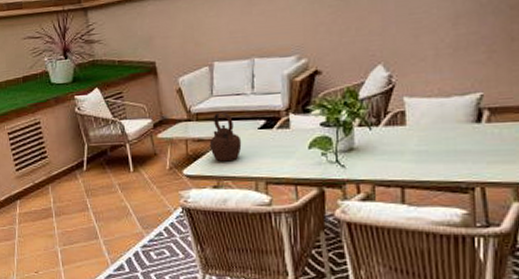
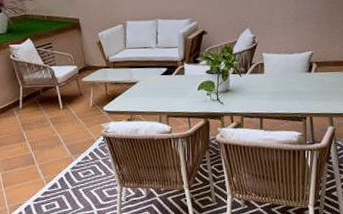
teapot: present [209,112,242,162] -> none [124,61,149,101]

